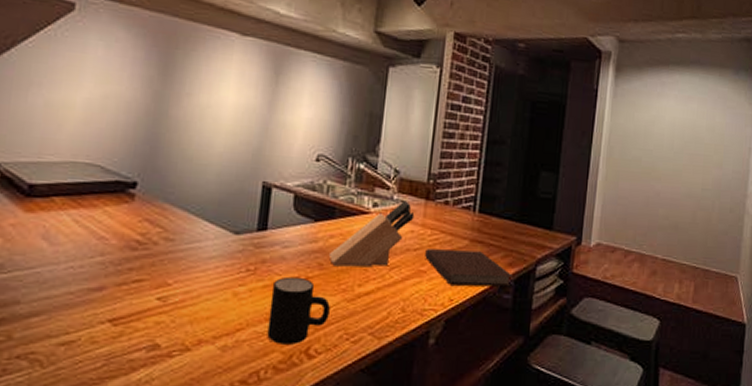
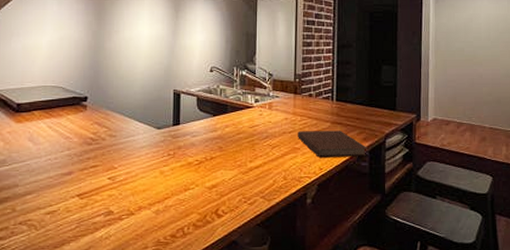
mug: present [267,276,330,344] -> none [187,157,230,208]
knife block: present [329,201,415,268] -> none [227,96,287,148]

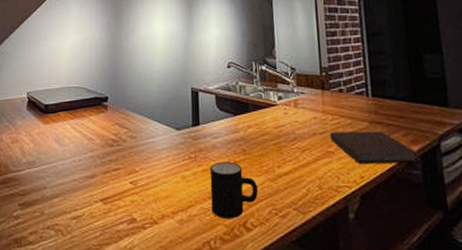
mug: none [187,157,230,208] -> present [209,161,258,219]

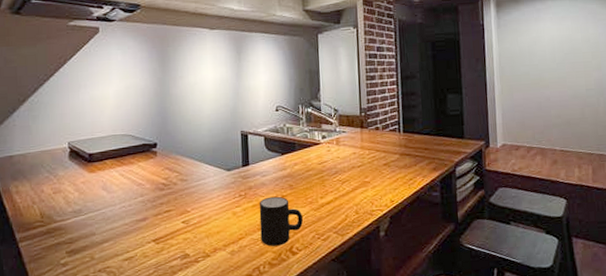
notebook: present [330,131,420,163] -> none [367,162,439,190]

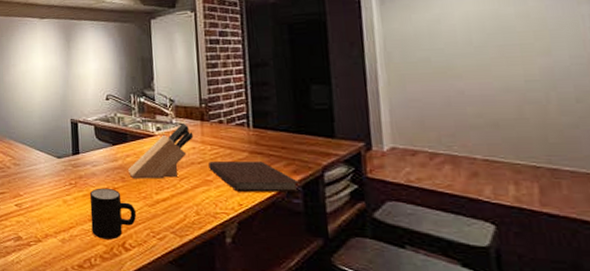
knife block: none [296,131,354,186] -> present [128,123,194,179]
notebook: none [367,162,439,190] -> present [208,161,302,192]

